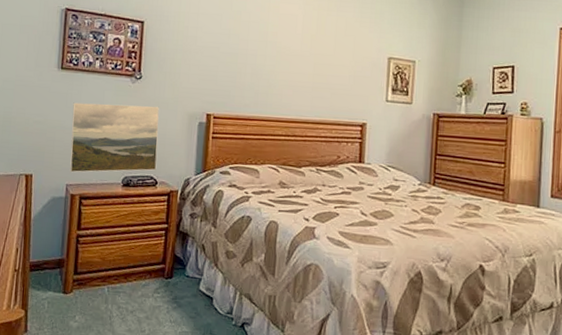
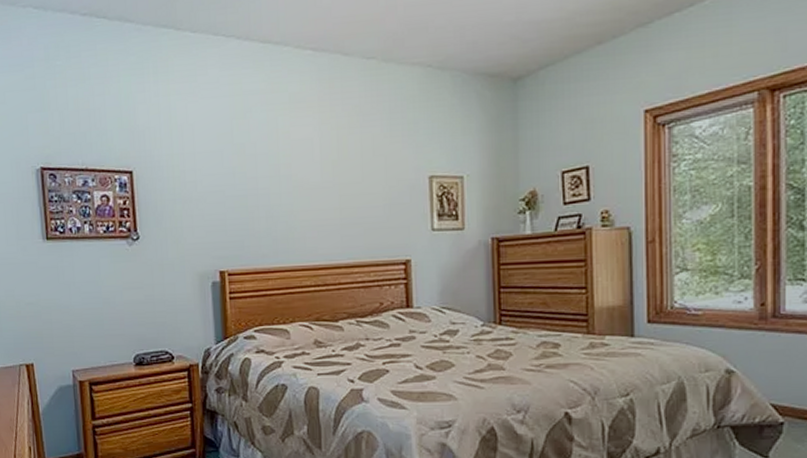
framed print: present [70,102,159,173] -> none [66,269,171,357]

